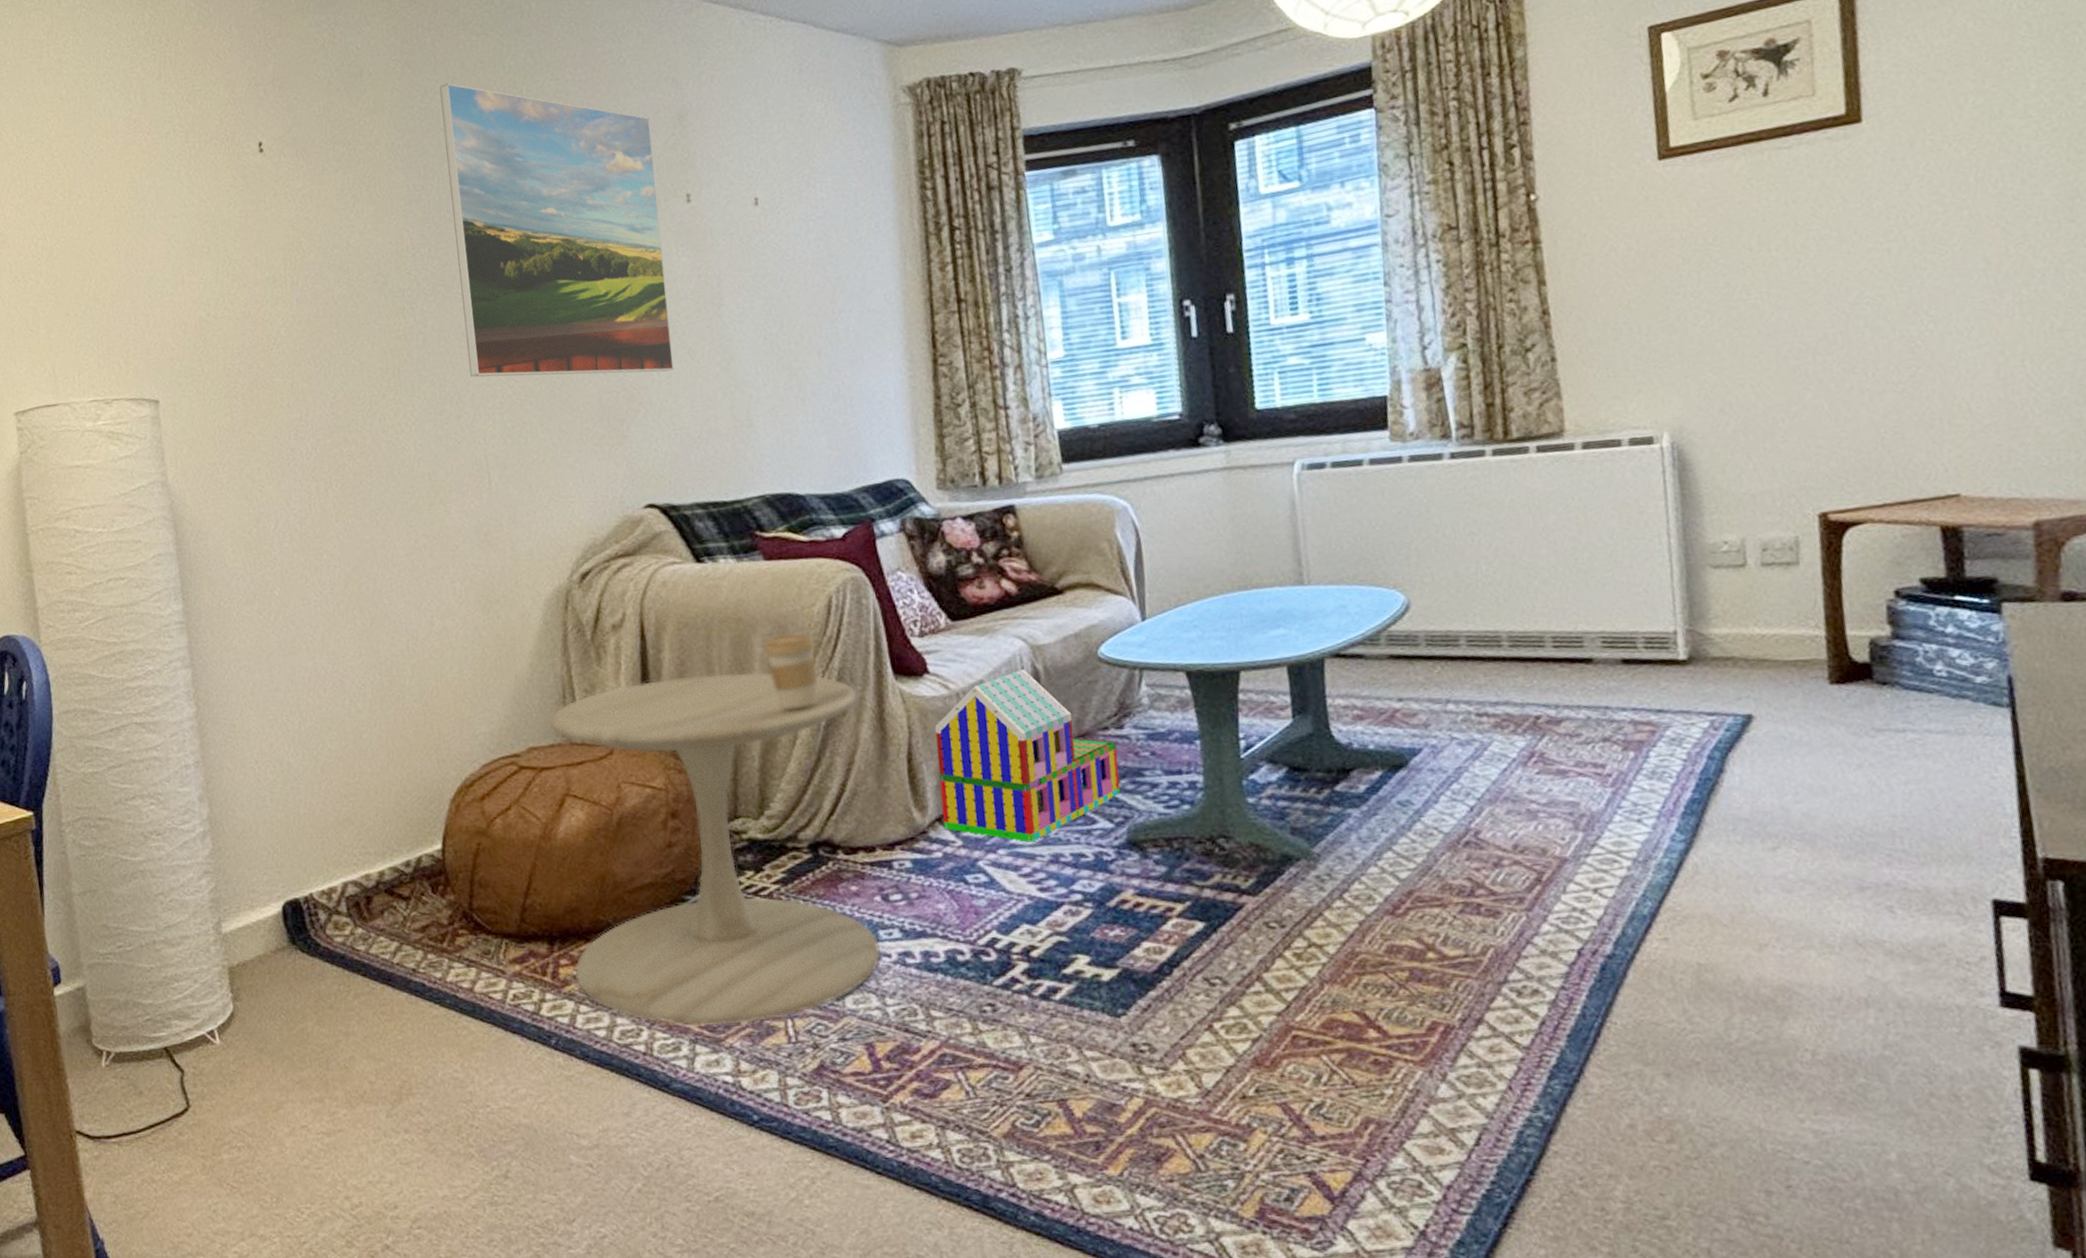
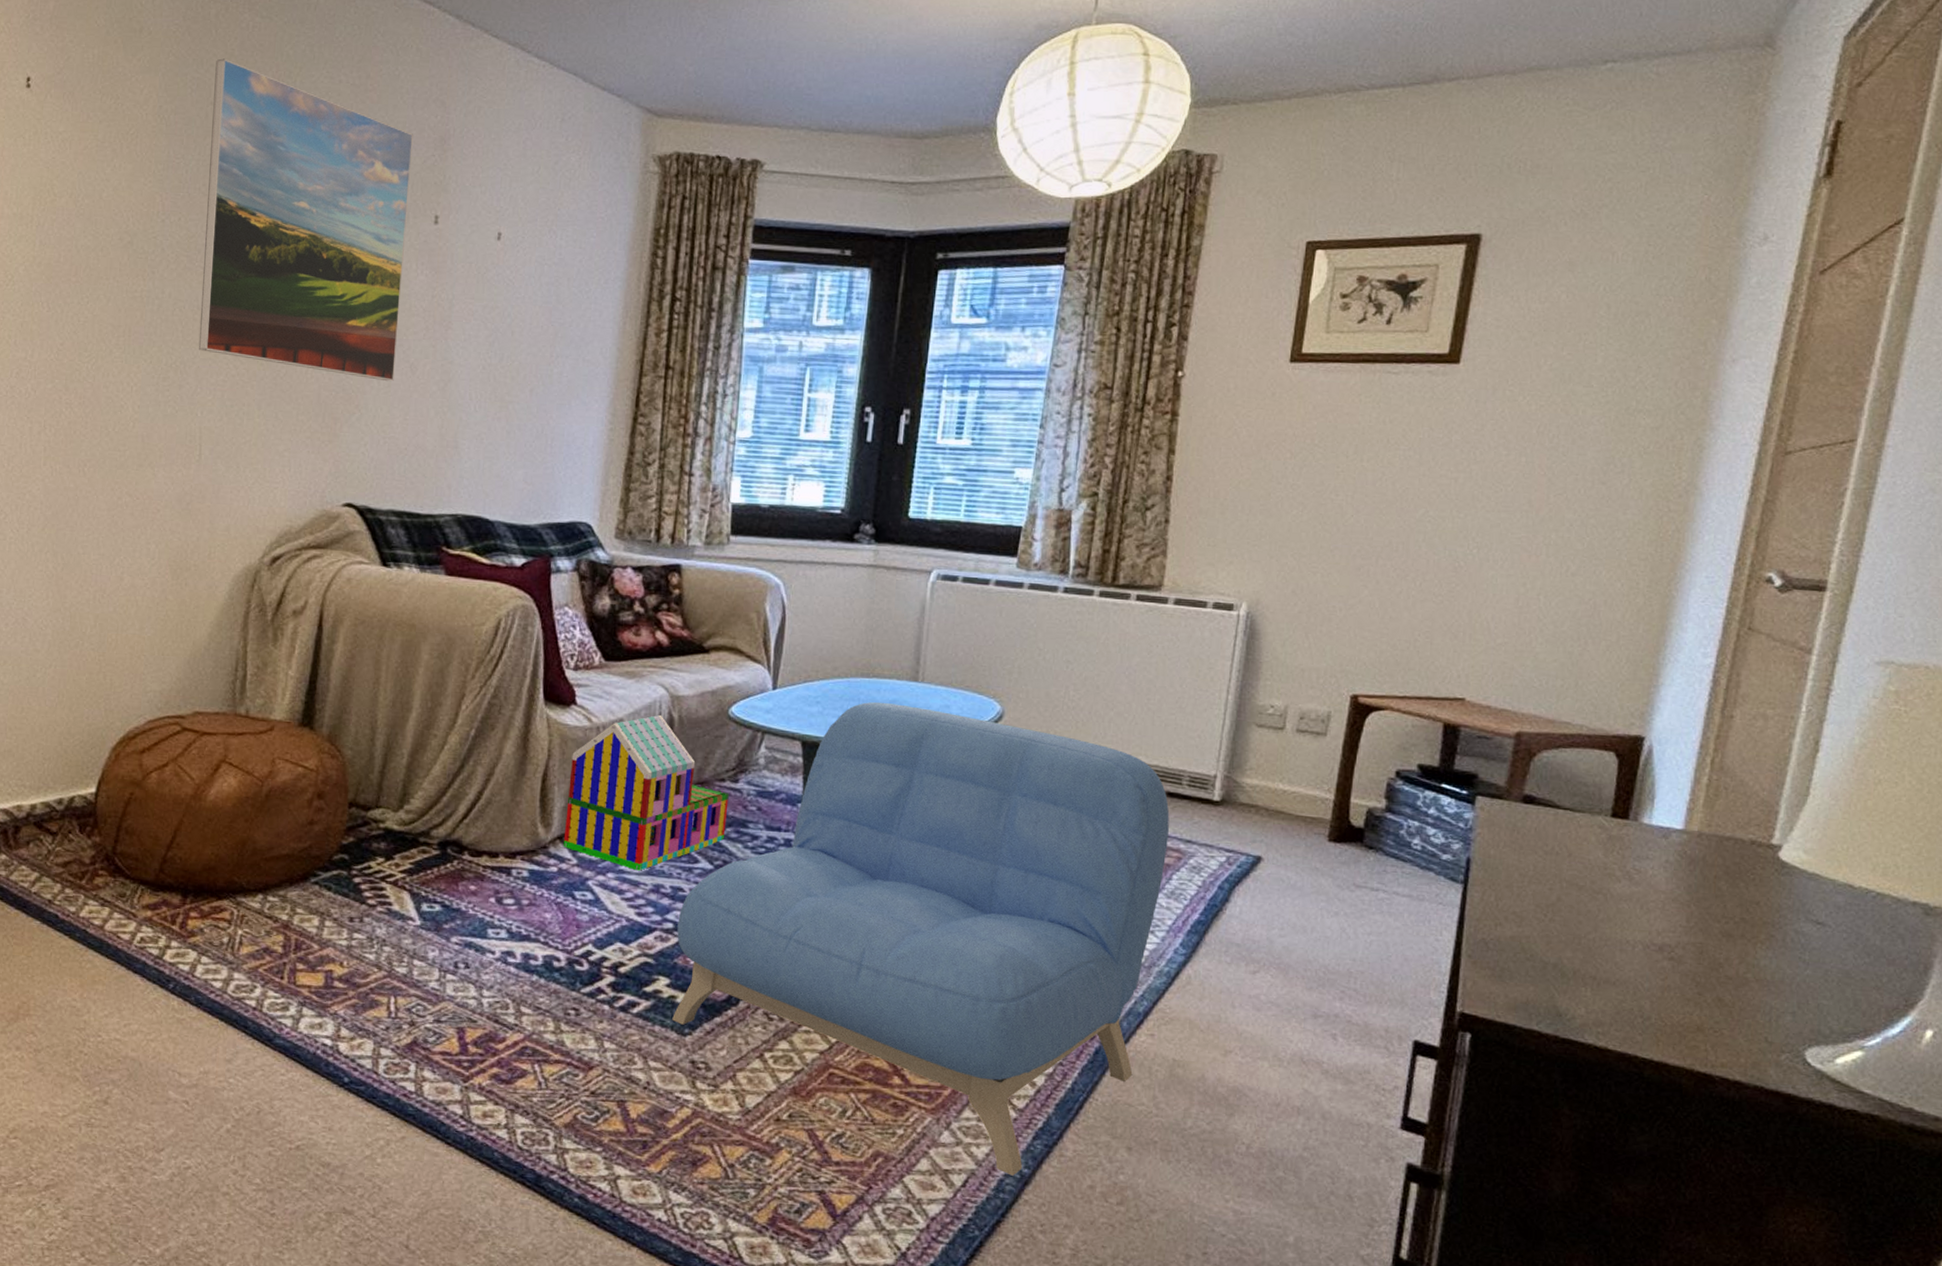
side table: present [550,672,881,1026] -> none [203,669,508,995]
coffee cup: present [764,633,819,709] -> none [430,646,479,717]
armchair: none [1086,612,1653,1125] -> present [672,702,1170,1176]

